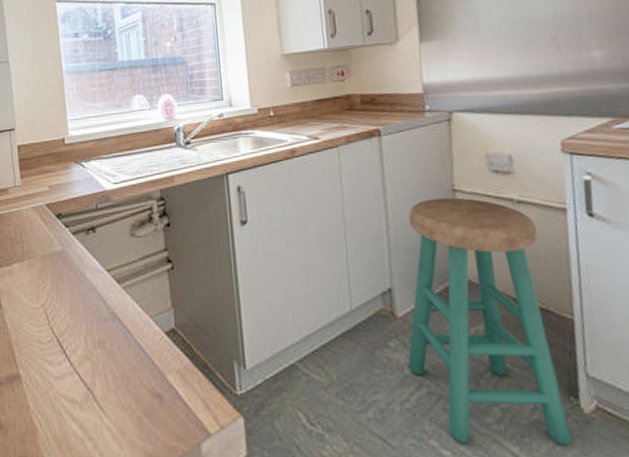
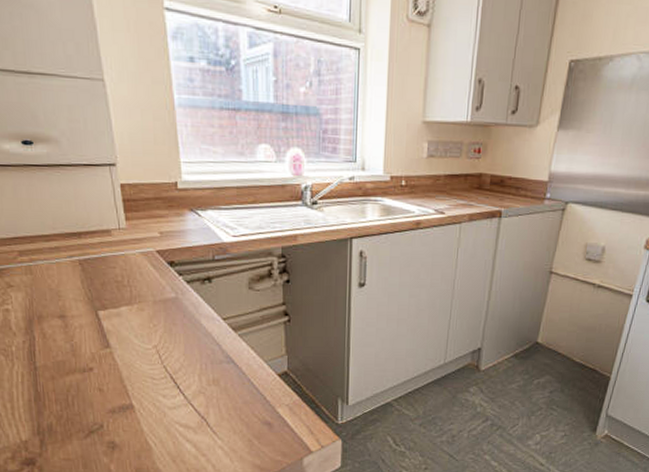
stool: present [407,197,572,446] -> none [480,278,606,459]

